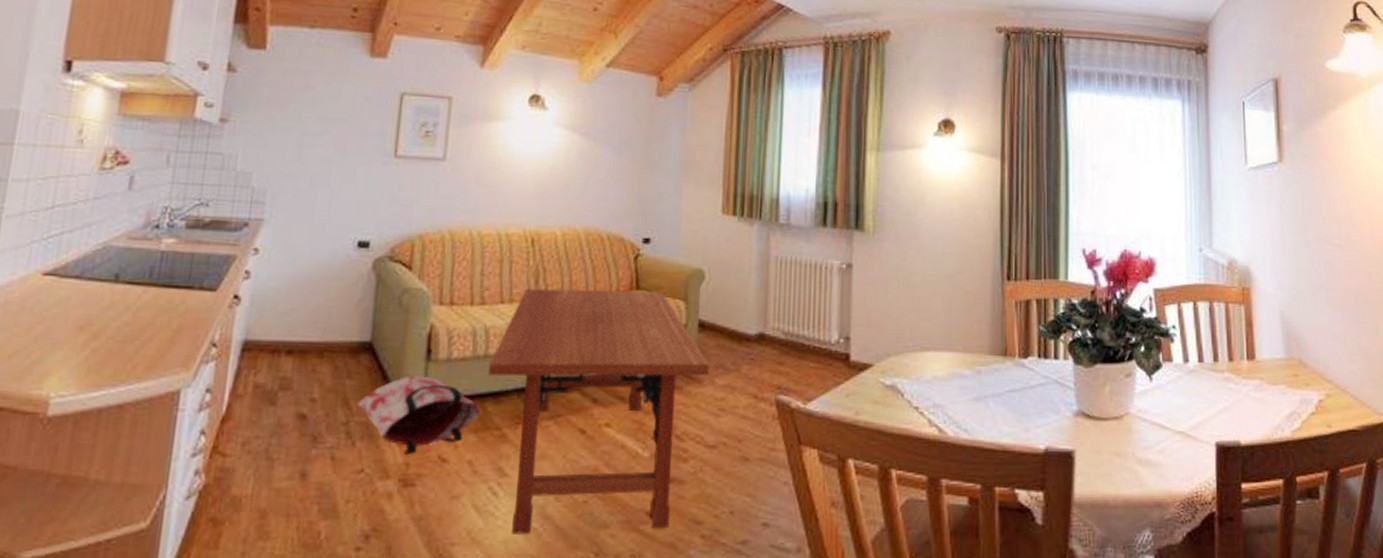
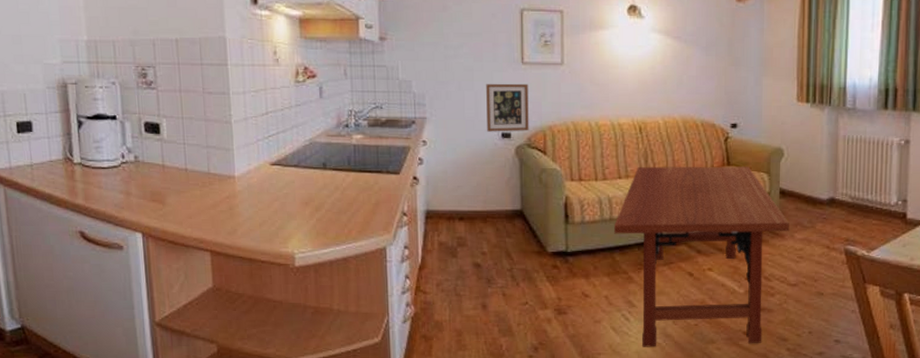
picture frame: none [340,180,400,241] -> present [486,83,529,132]
bag: present [357,376,483,454] -> none [517,235,612,292]

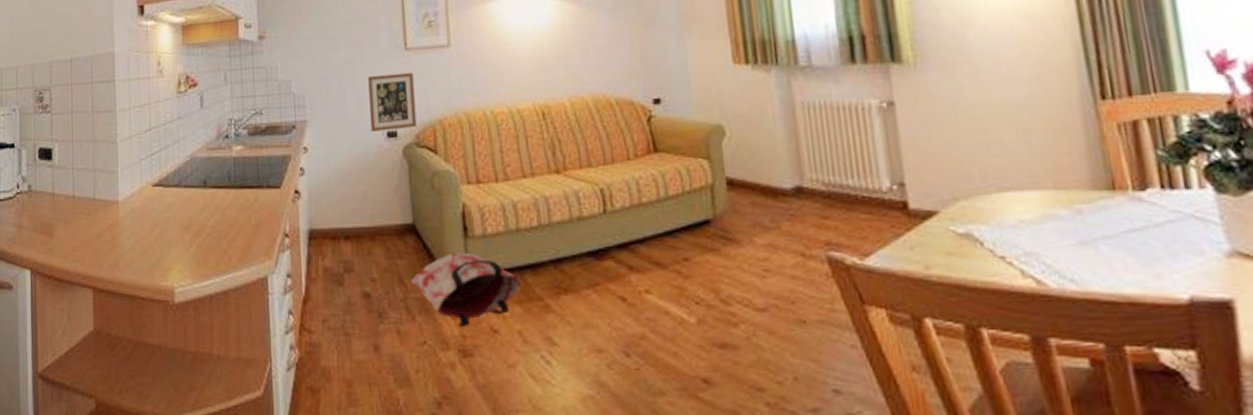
bag: none [517,235,612,292] -> present [411,252,523,327]
coffee table: present [613,166,789,347] -> none [522,152,746,402]

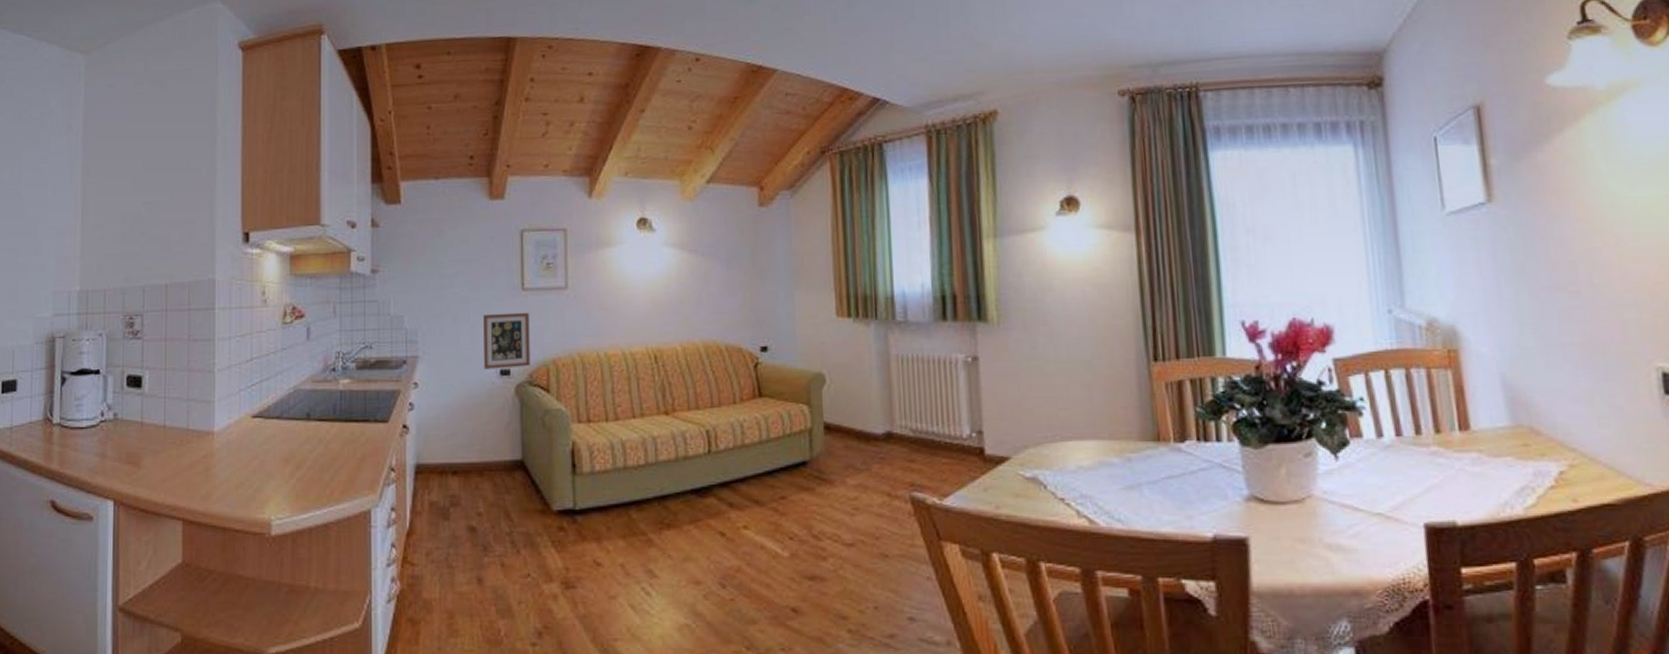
bag: present [411,252,523,327] -> none [517,488,628,560]

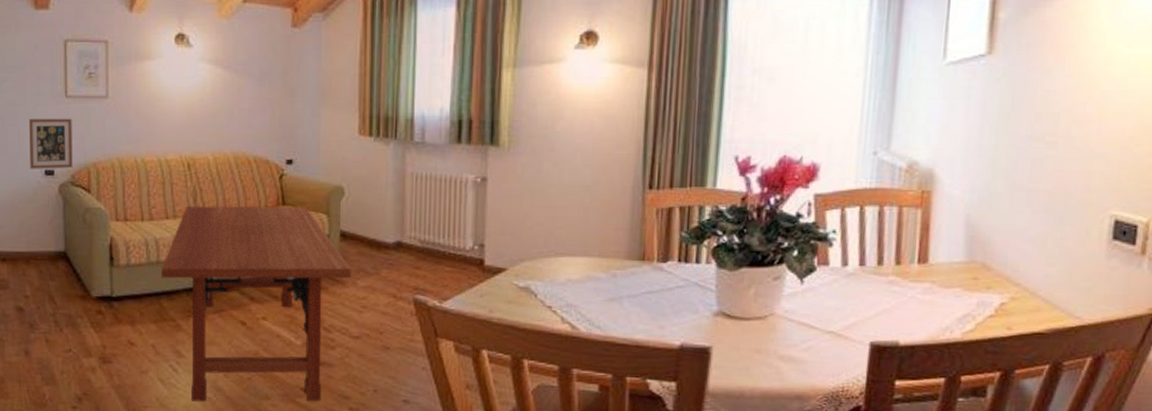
coffee table: none [628,397,839,630] -> present [160,206,351,402]

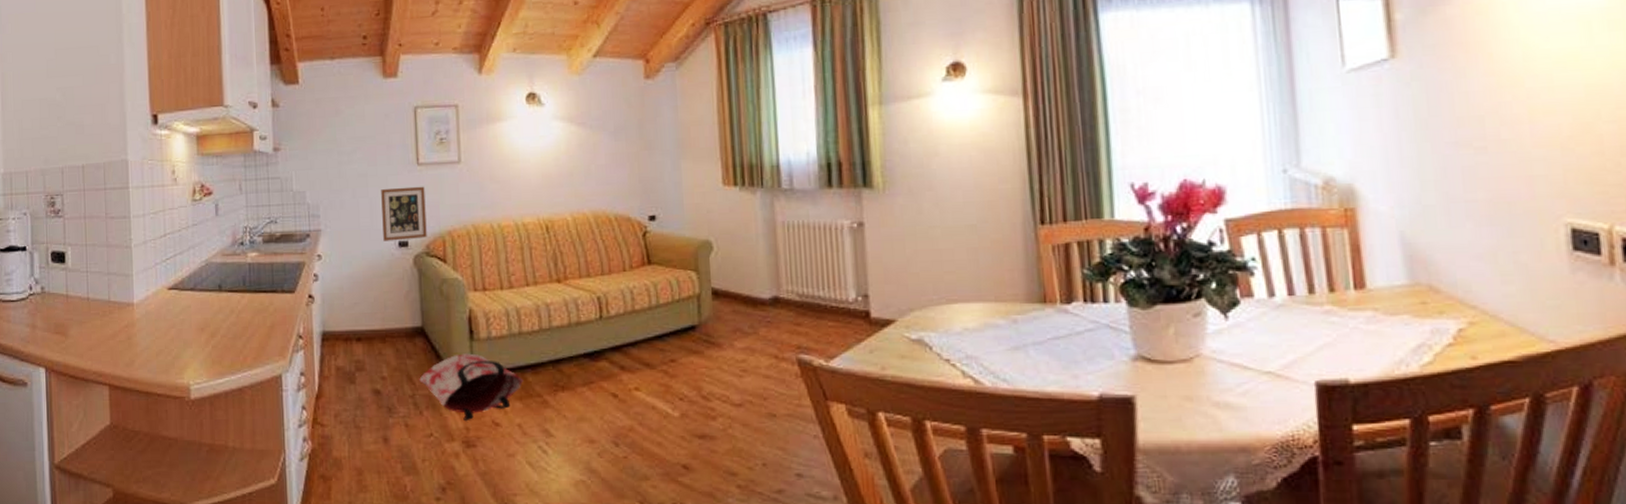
bag: none [60,278,159,339] -> present [419,353,524,420]
coffee table: present [160,206,351,402] -> none [523,264,727,486]

